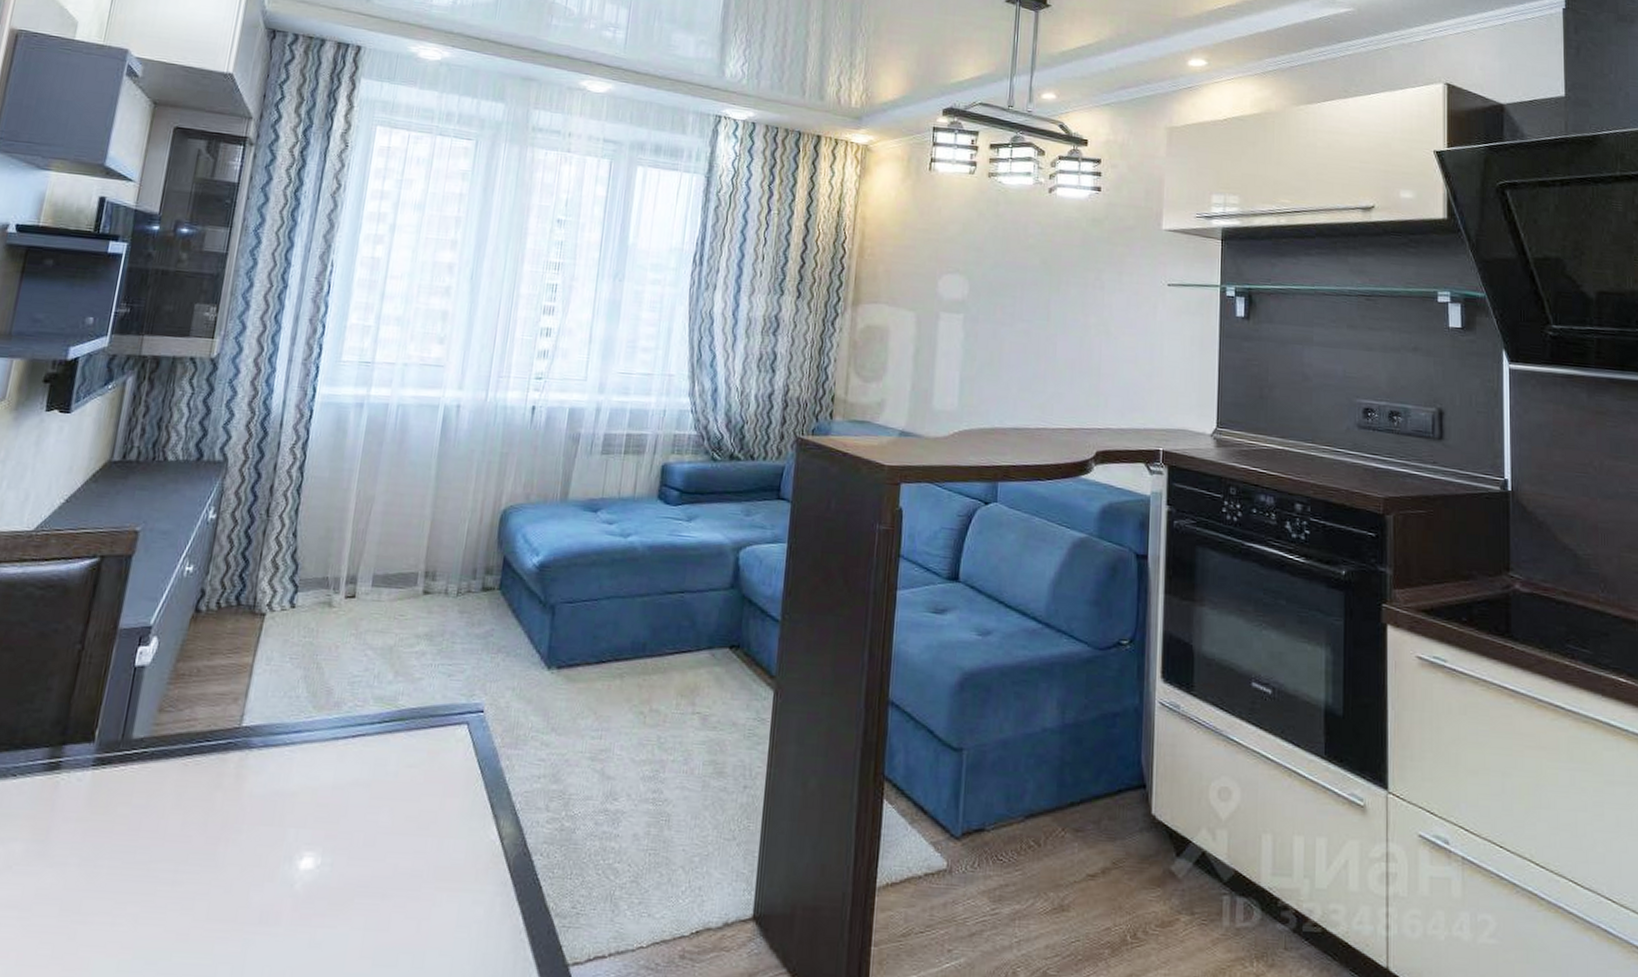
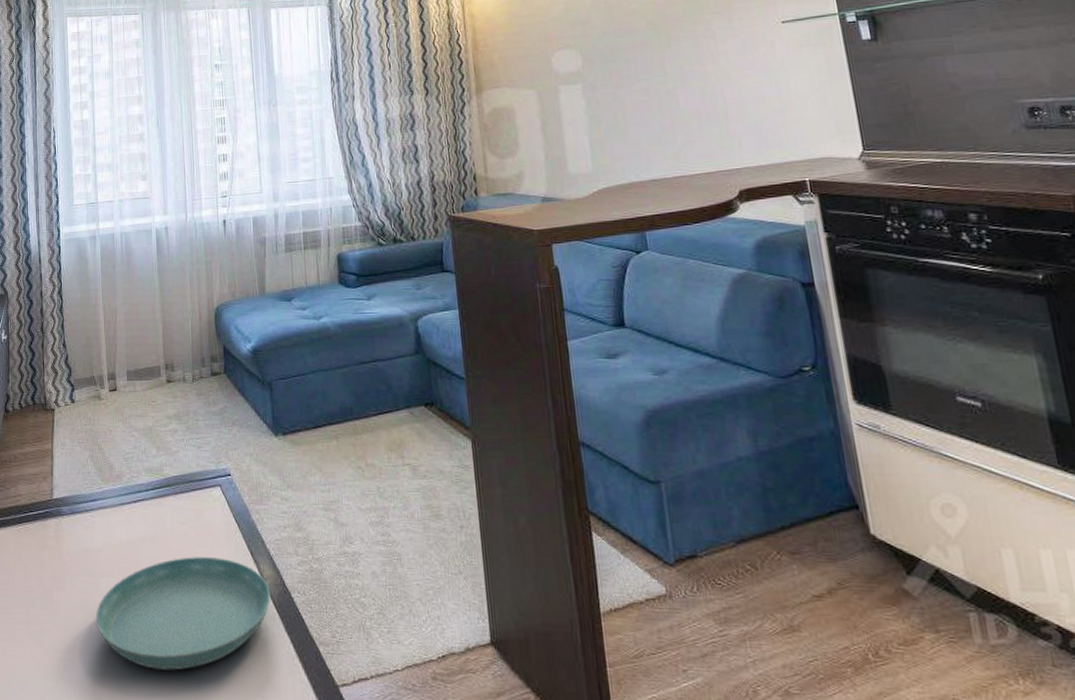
saucer: none [271,807,507,945] -> present [95,557,271,671]

